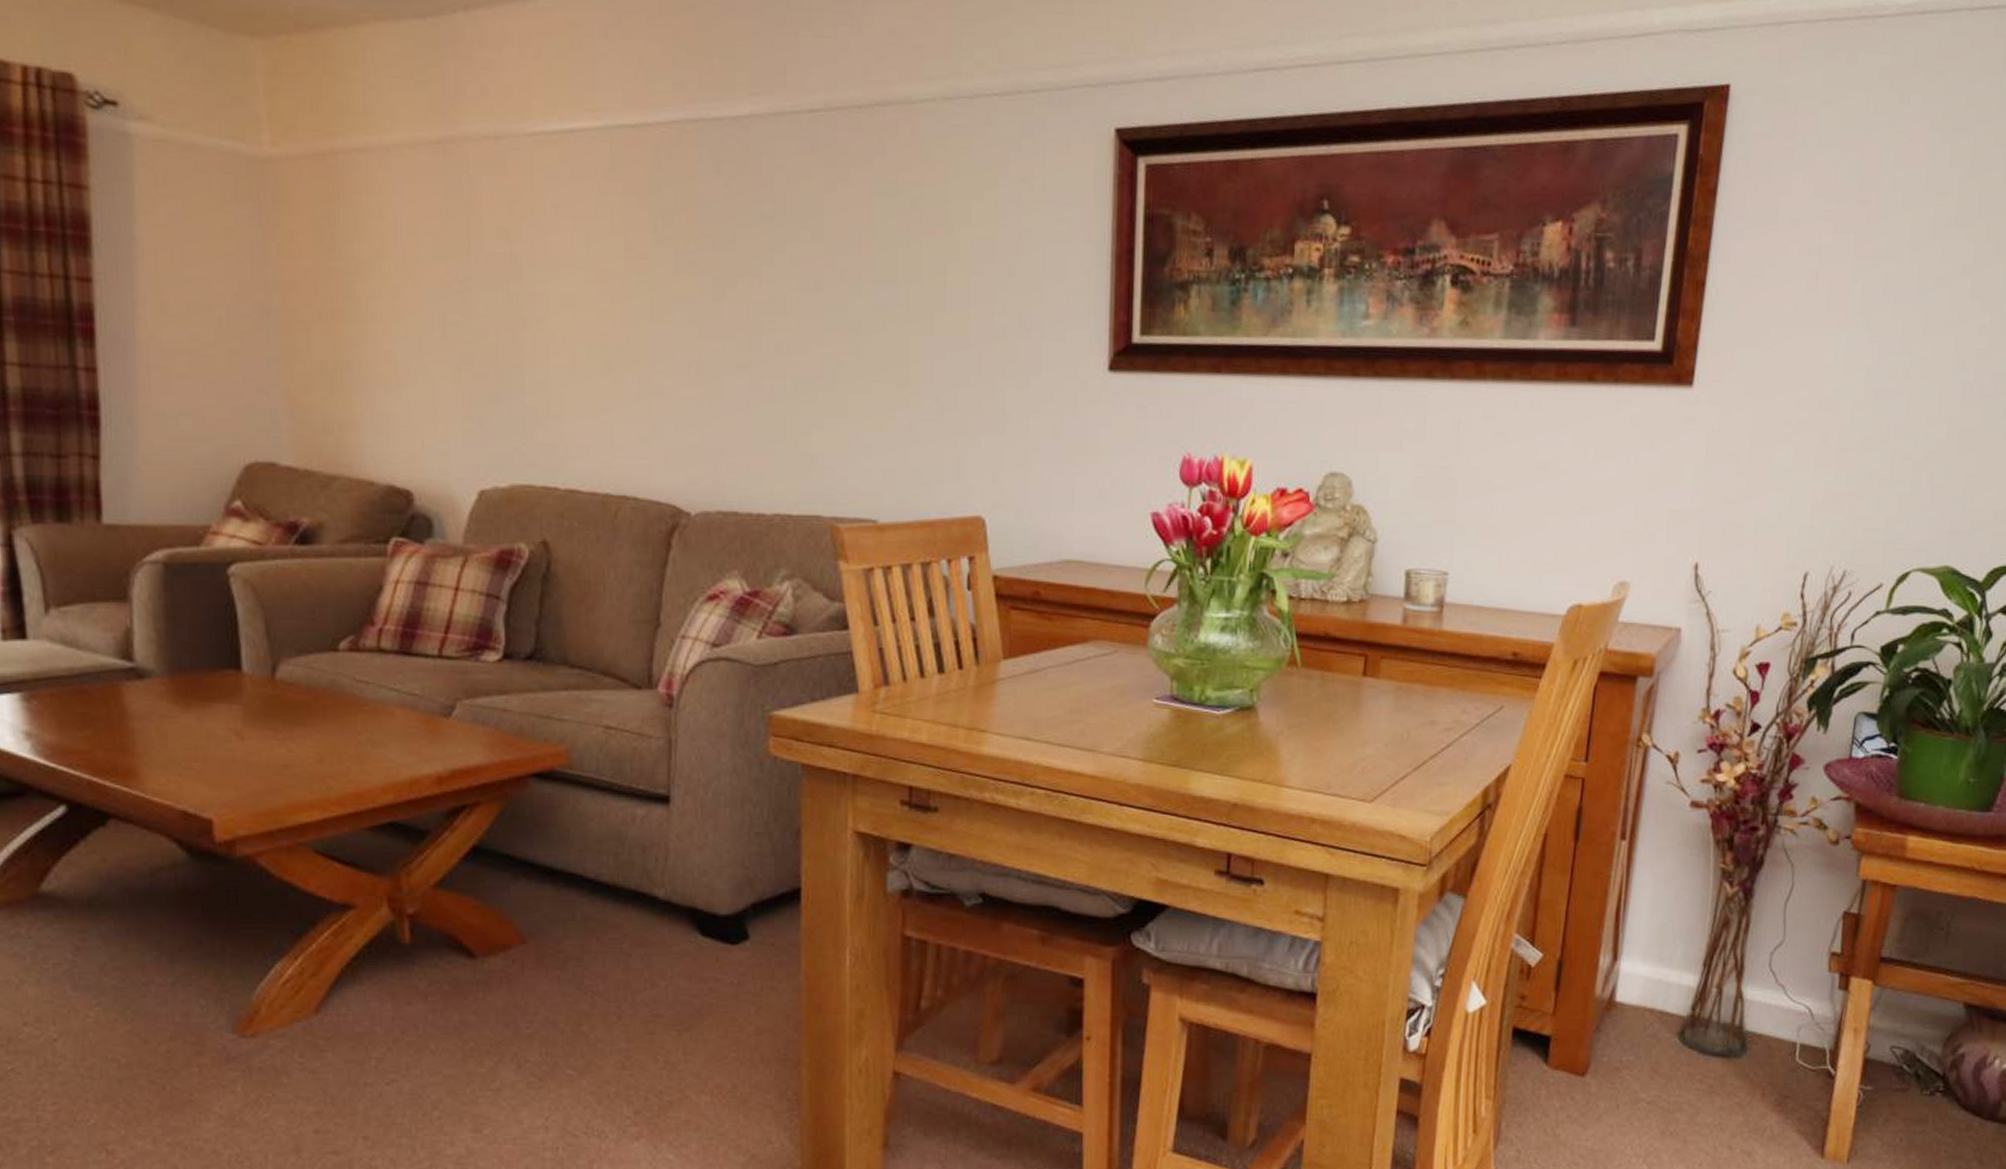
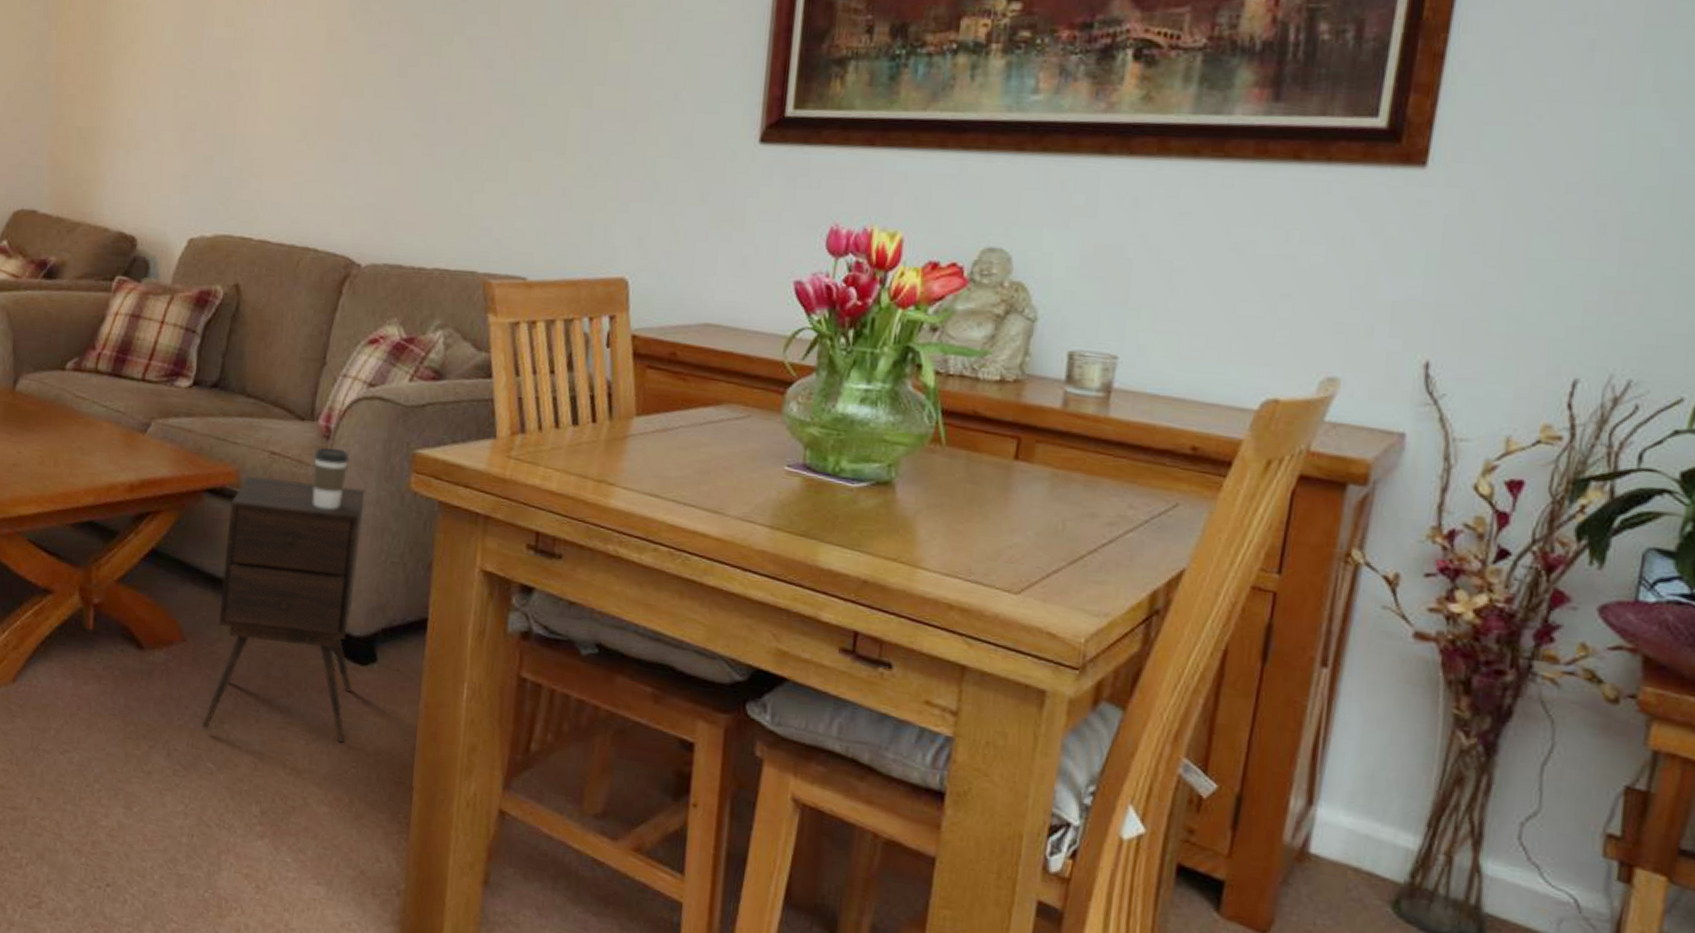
side table: none [555,754,723,1034] -> present [202,476,365,743]
coffee cup: none [657,716,698,783] -> present [312,447,350,509]

